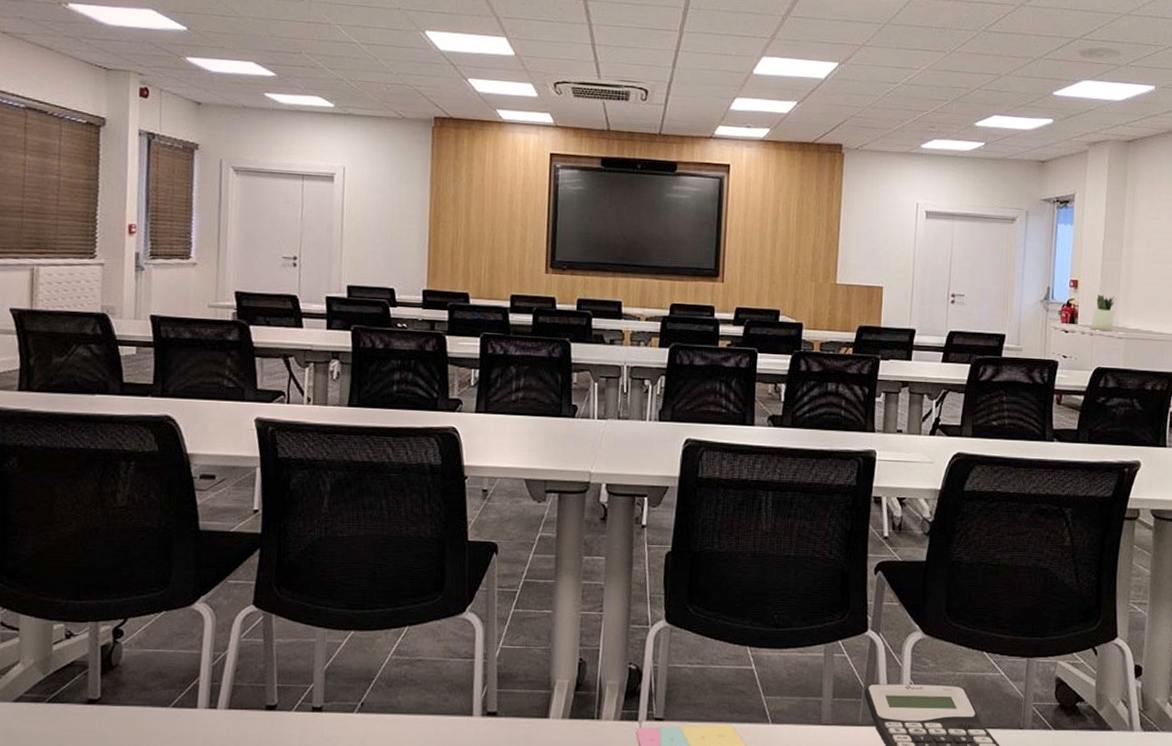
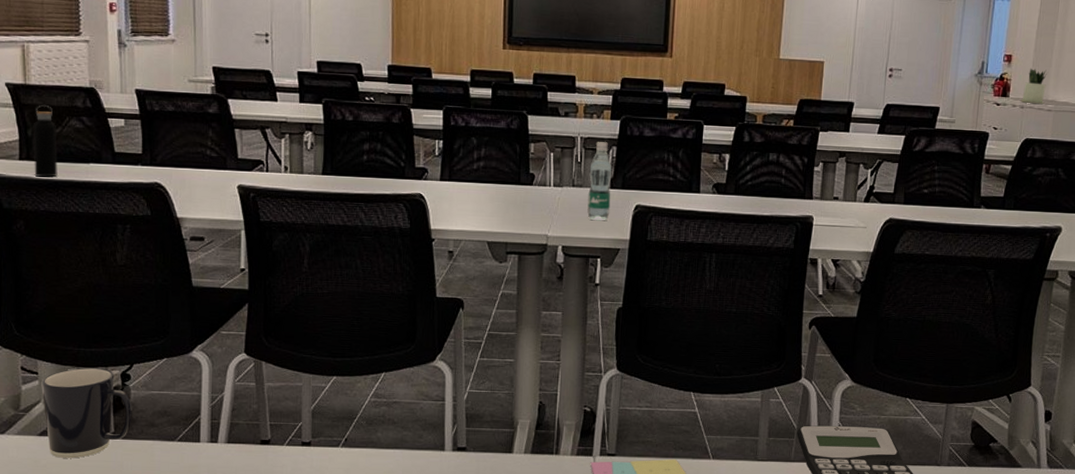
mug: none [21,622,123,728] -> present [41,367,132,459]
water bottle: none [33,332,62,410] -> present [33,105,58,177]
bottle: none [633,371,661,457] -> present [587,142,613,221]

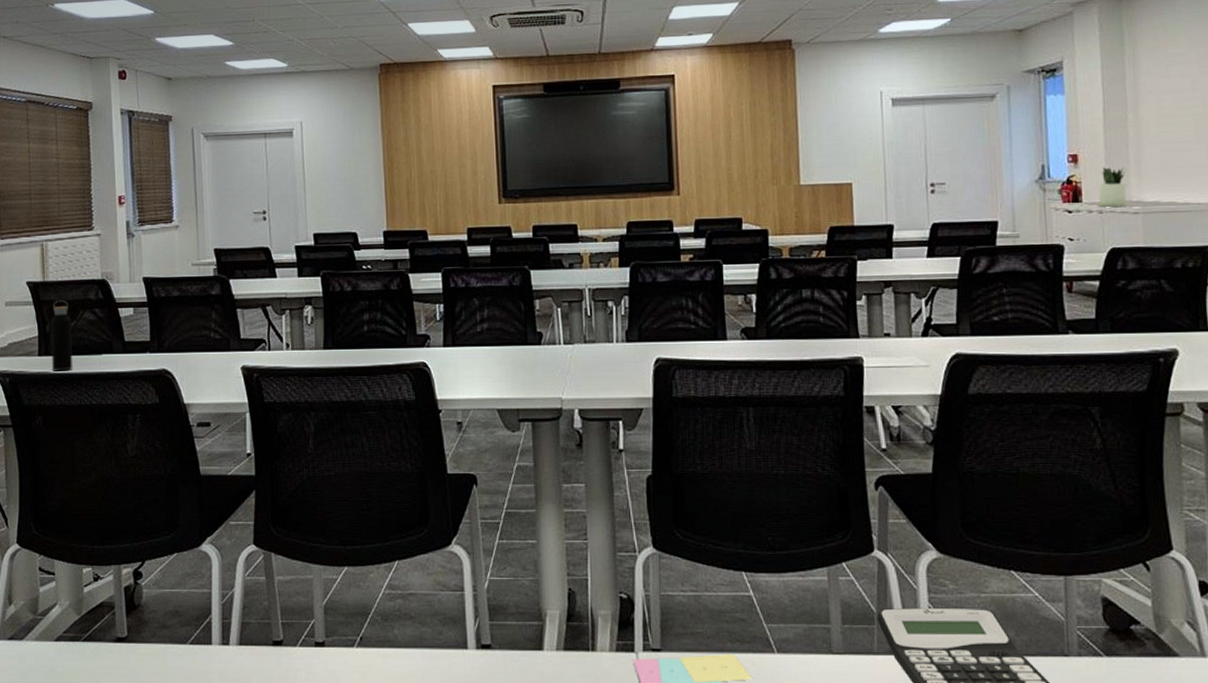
mug: present [41,367,132,459] -> none [58,566,145,665]
bottle: present [587,142,613,221] -> none [601,292,628,379]

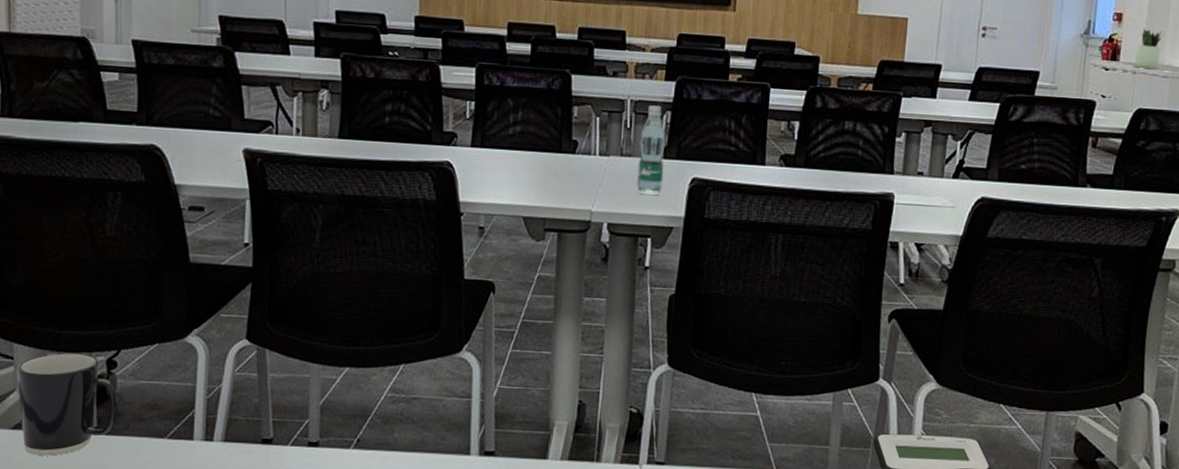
water bottle: present [50,300,73,371] -> none [16,56,44,137]
mug: none [58,566,145,665] -> present [17,352,118,456]
bottle: none [601,292,628,379] -> present [637,105,666,196]

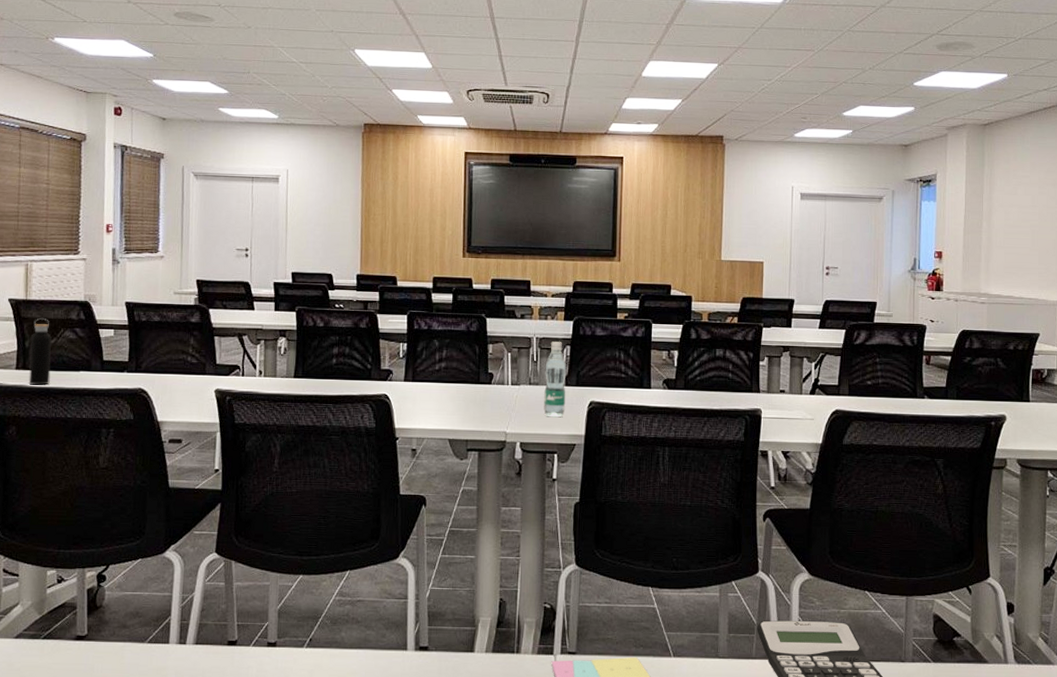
water bottle: none [16,56,44,137] -> present [29,318,52,385]
mug: present [17,352,118,456] -> none [21,569,106,662]
planter: present [1132,29,1165,70] -> none [954,264,979,298]

